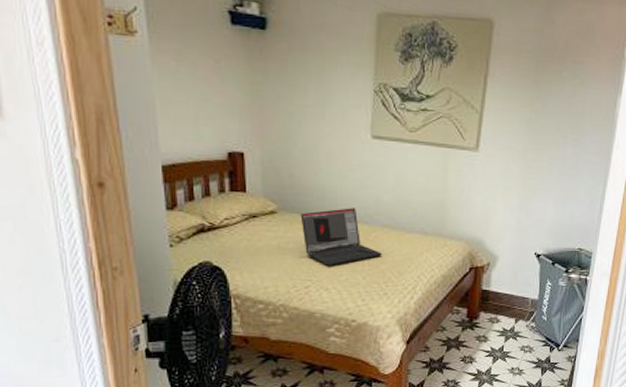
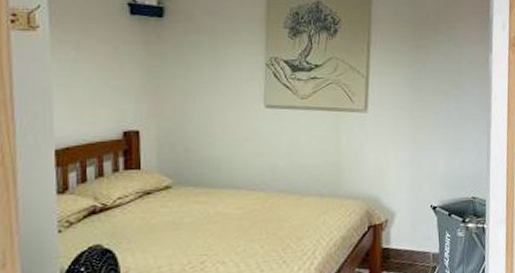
laptop: present [300,208,382,267] -> none [195,176,279,239]

